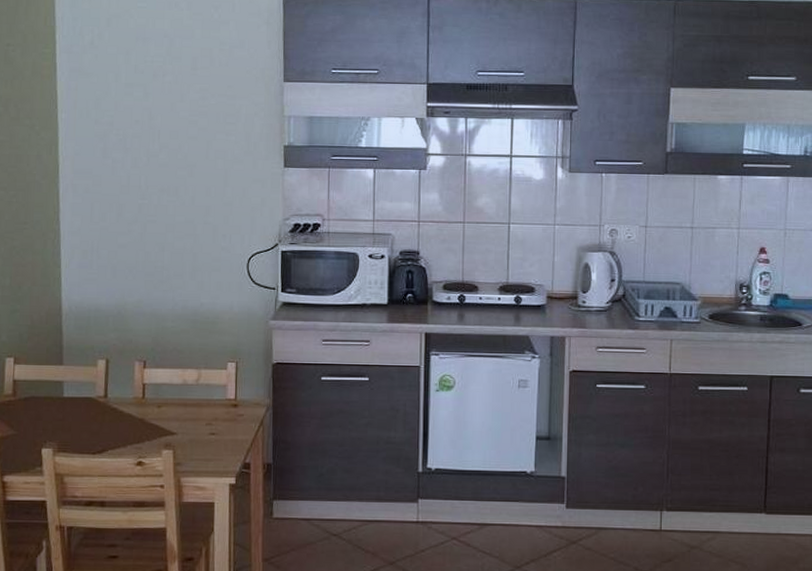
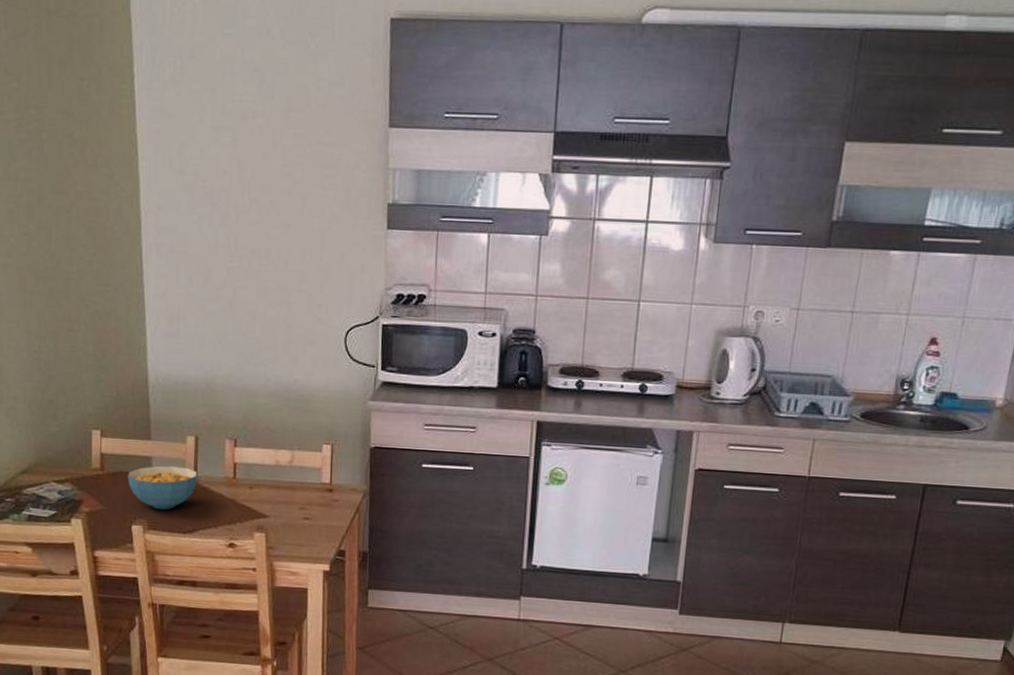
cereal bowl: none [39,389,107,432] -> present [127,465,197,510]

